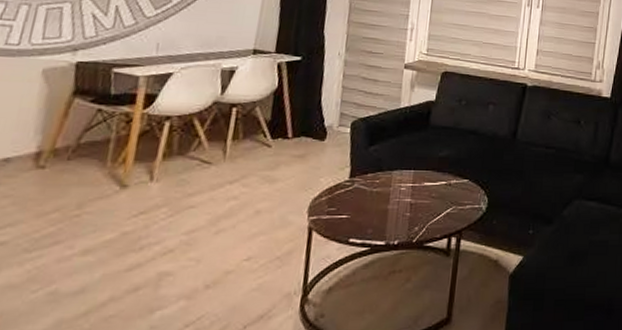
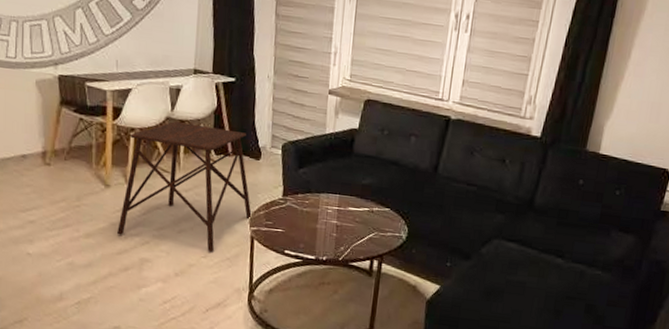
side table: none [130,106,312,253] -> present [117,121,252,253]

